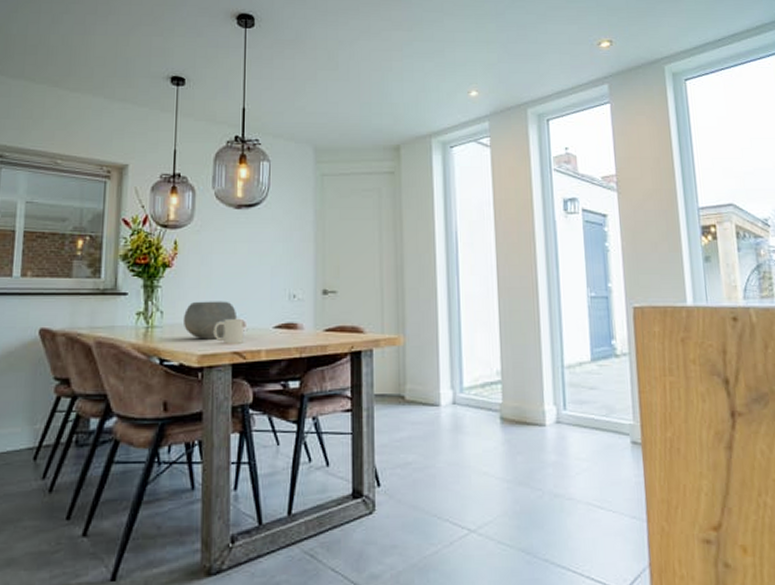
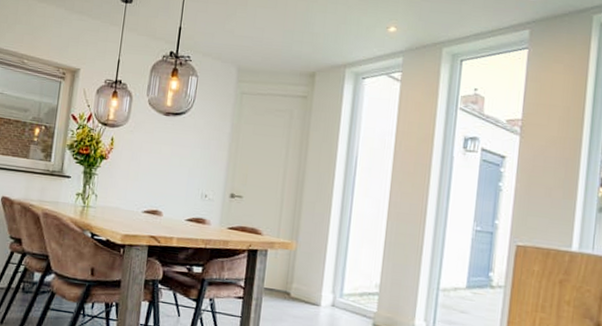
bowl: present [182,301,238,339] -> none [112,190,157,224]
mug: present [213,318,243,345] -> none [136,208,161,230]

